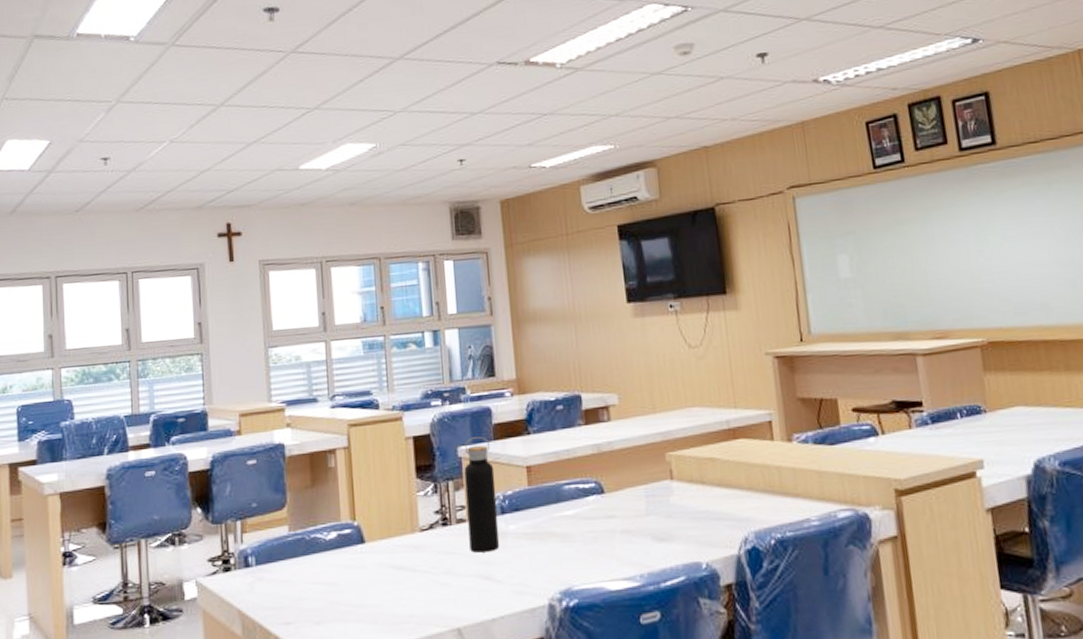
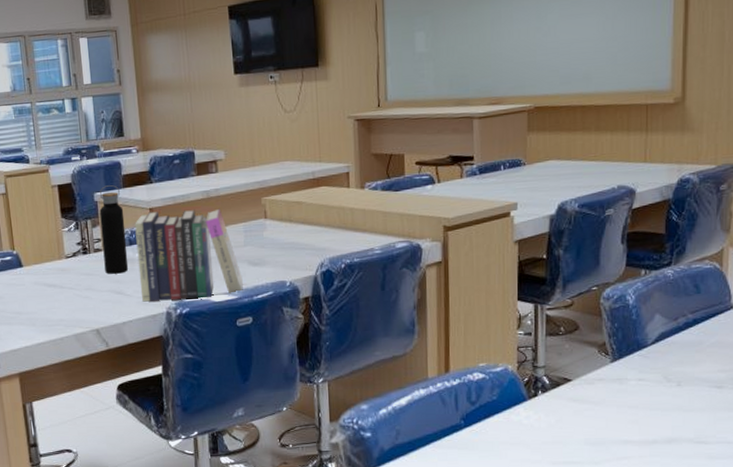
books: none [508,466,647,591] -> present [135,208,243,302]

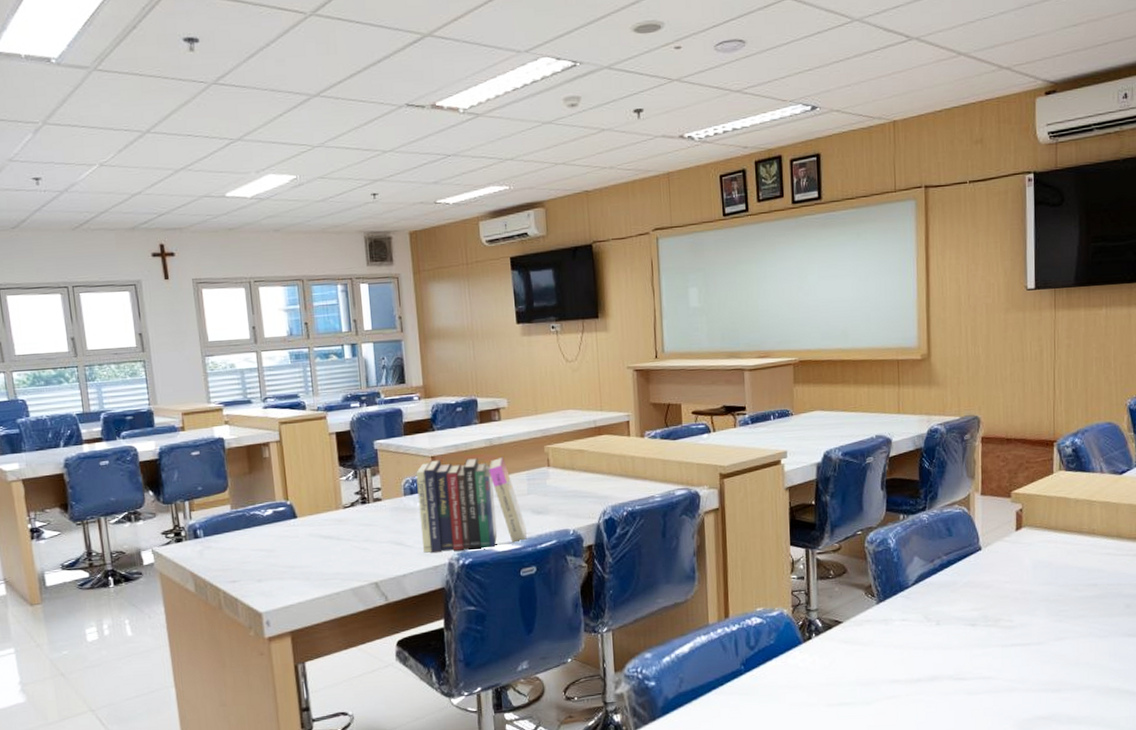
water bottle: present [99,185,129,274] -> none [379,433,410,525]

